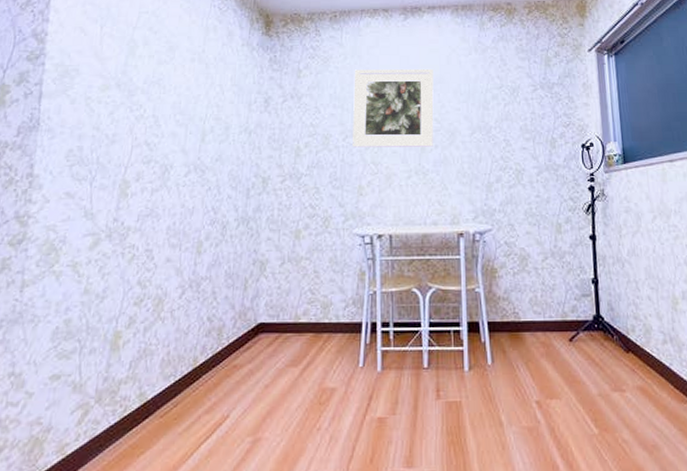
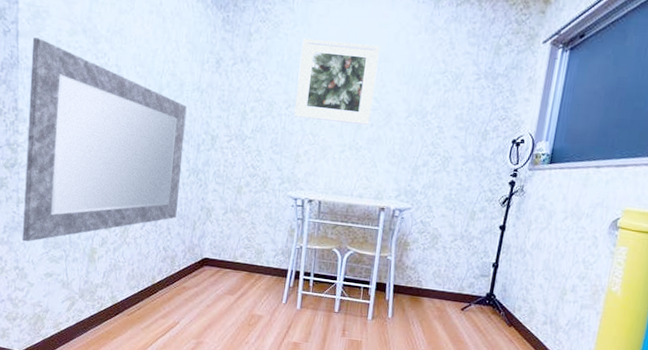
mirror: none [23,97,233,337] -> present [22,37,187,242]

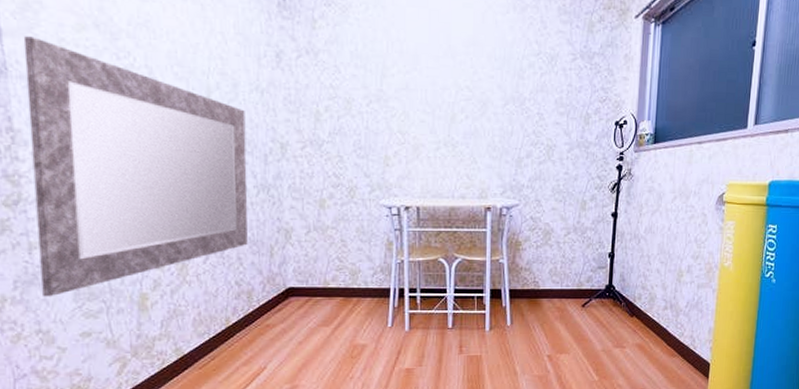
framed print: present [294,38,380,126] -> none [377,23,466,119]

